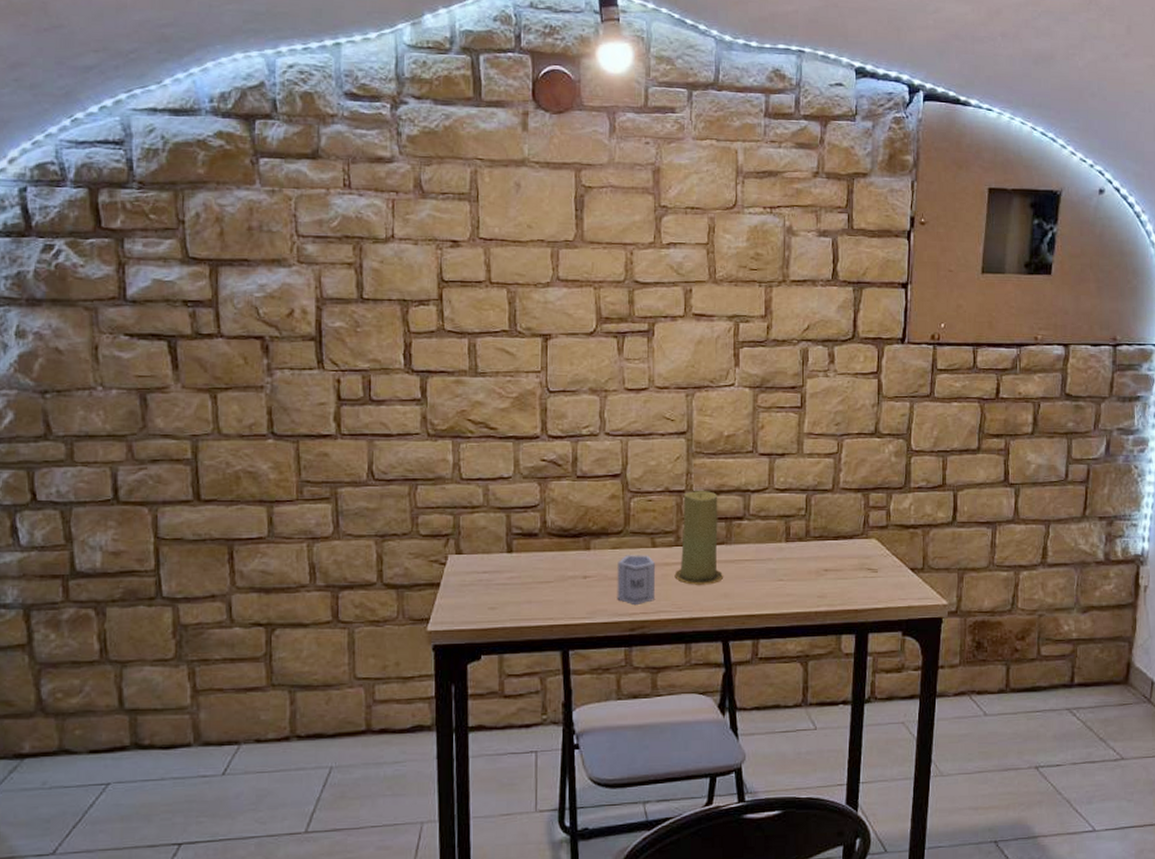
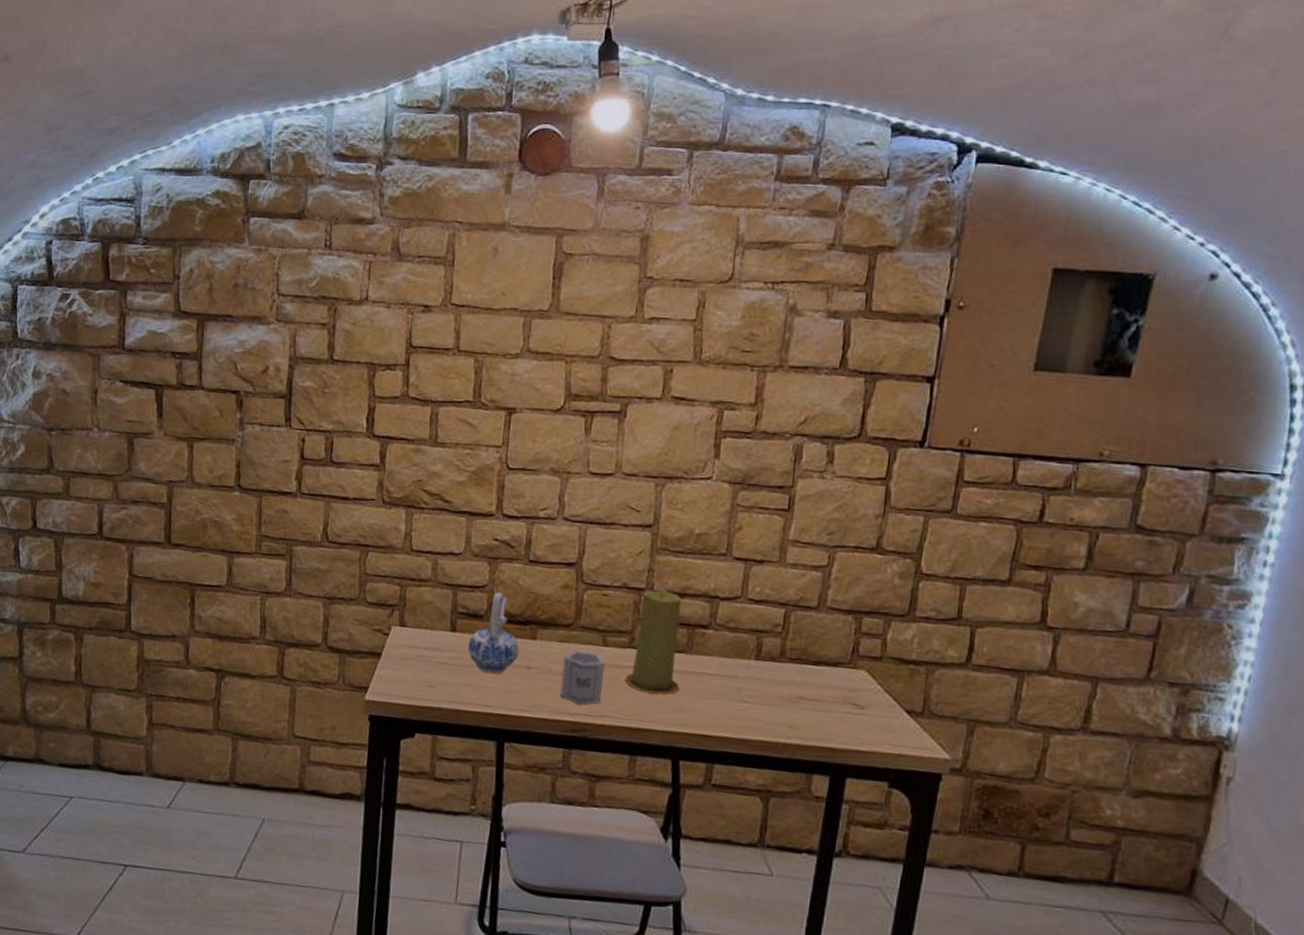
ceramic pitcher: none [525,510,574,588] -> present [467,592,519,674]

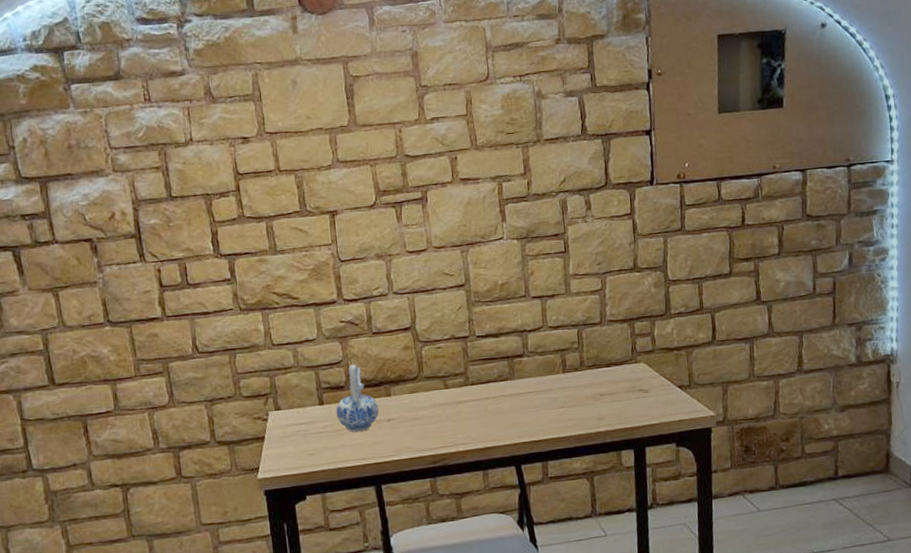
cup: present [560,650,606,706] -> none [416,396,452,441]
candle: present [625,590,682,696] -> none [467,334,510,419]

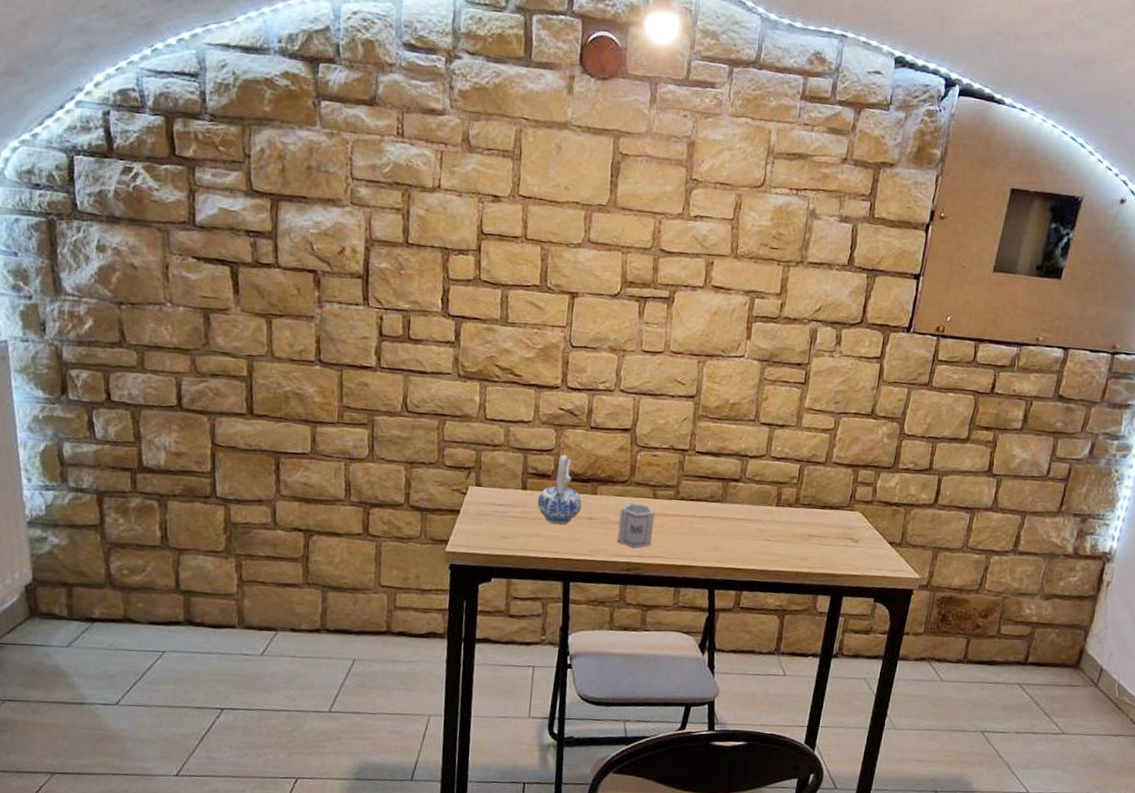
cup: none [416,396,452,441] -> present [617,503,655,549]

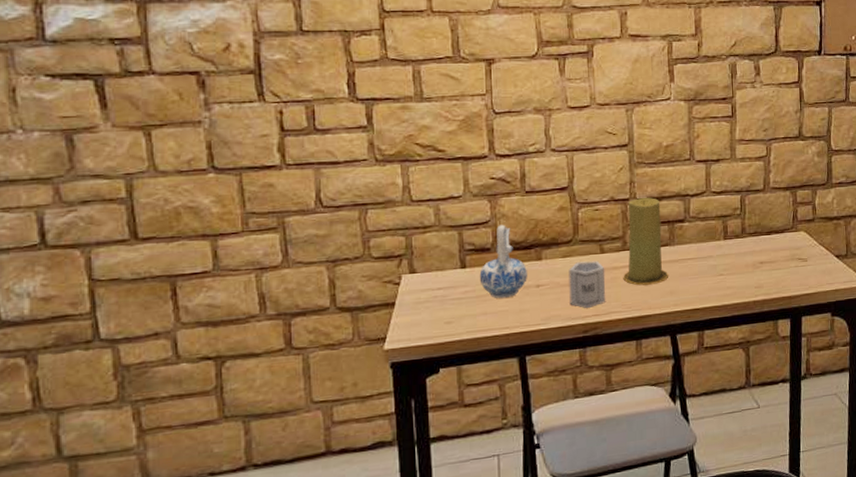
candle: none [671,451,718,538] -> present [623,198,668,286]

